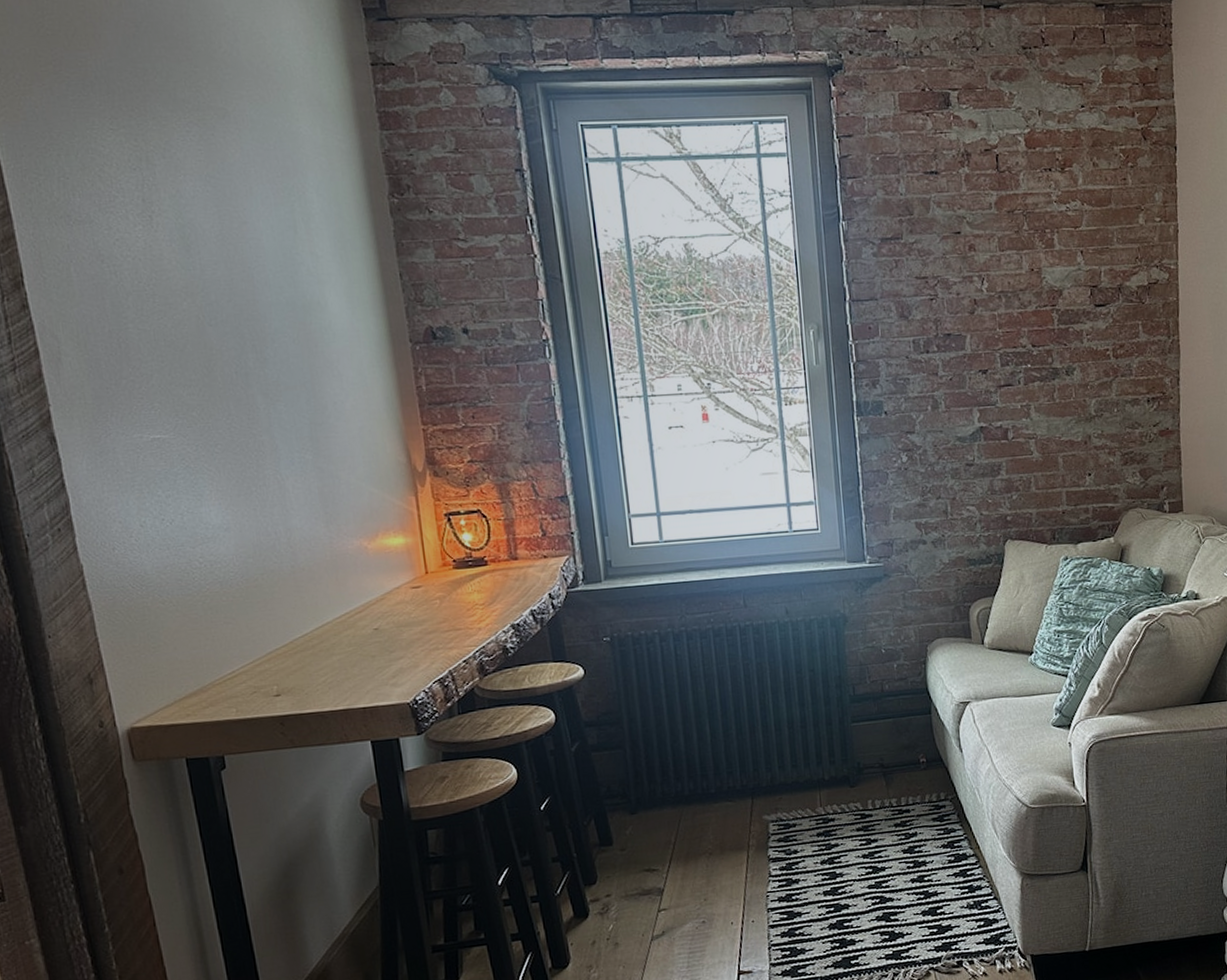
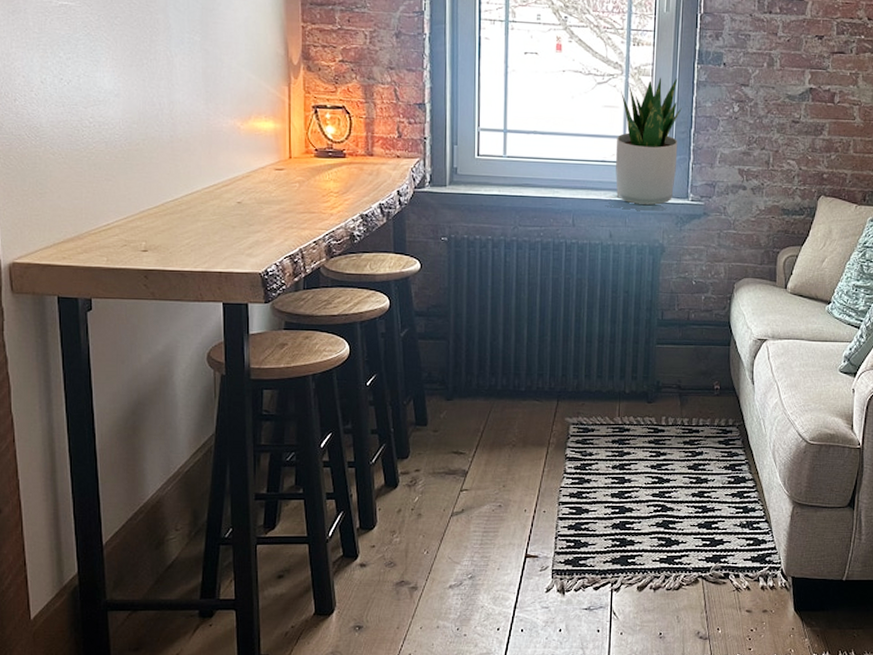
planter: none [778,434,849,575] -> present [615,77,682,206]

